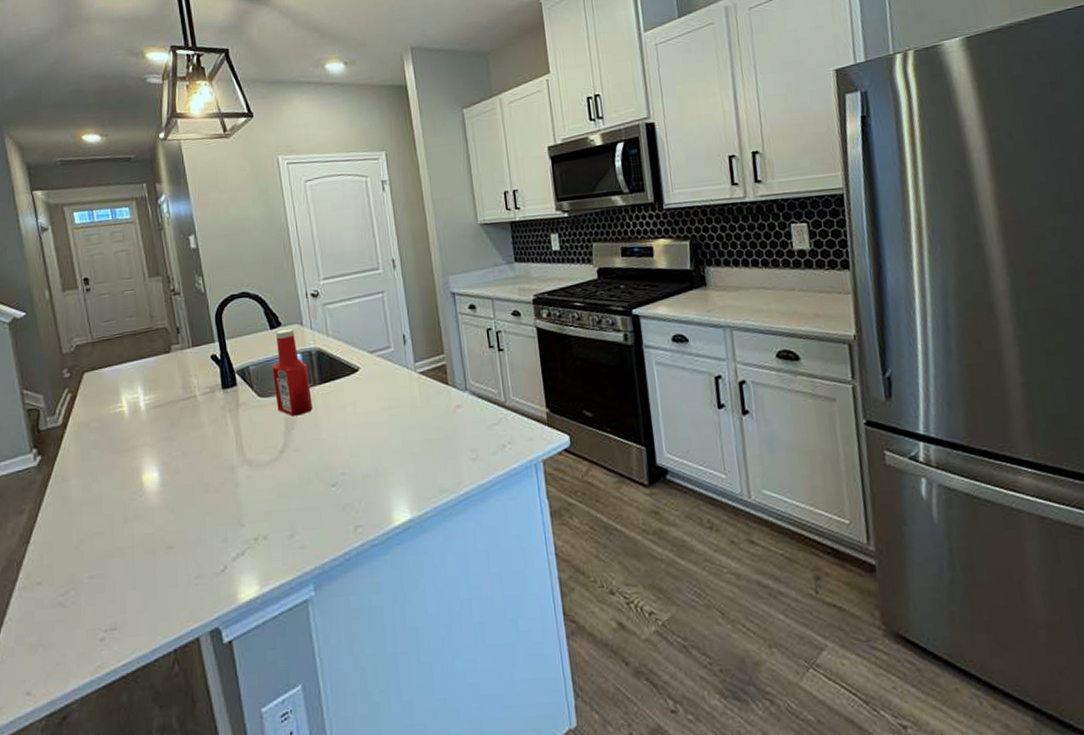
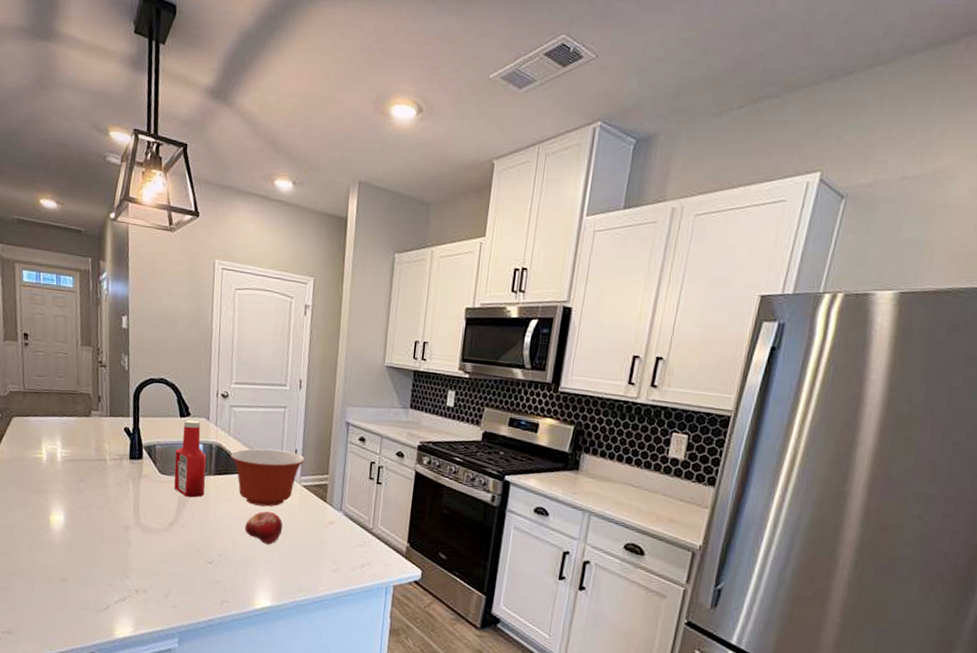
mixing bowl: none [332,338,416,408] -> present [230,448,305,507]
fruit: none [365,410,407,449] -> present [245,511,283,545]

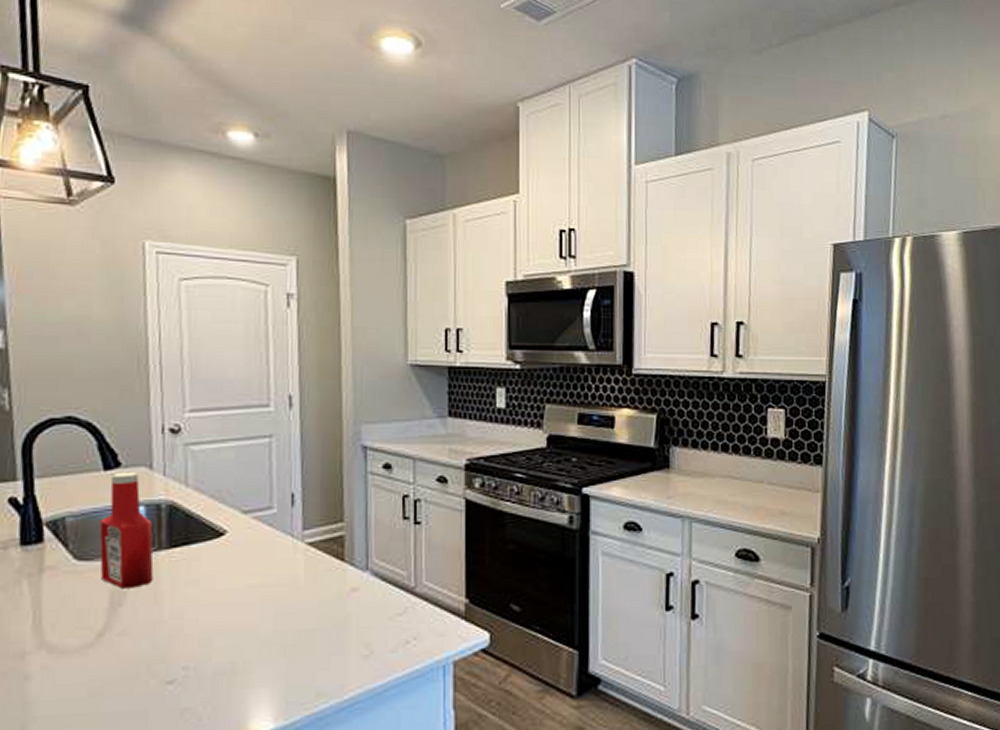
mixing bowl: present [230,448,305,507] -> none [190,497,308,583]
fruit: present [245,511,283,545] -> none [223,589,283,638]

